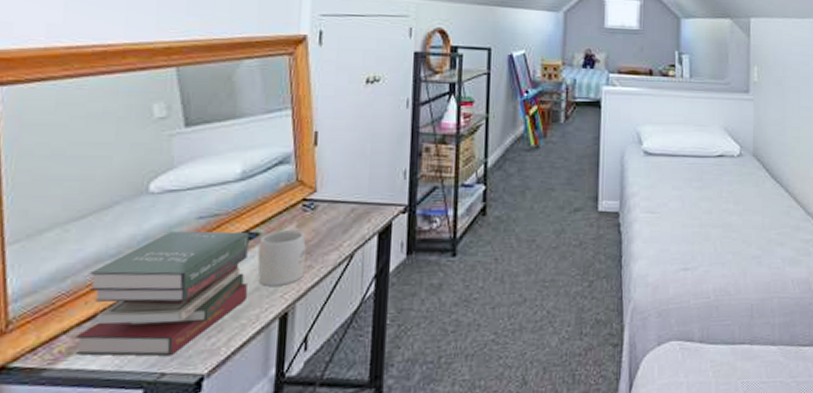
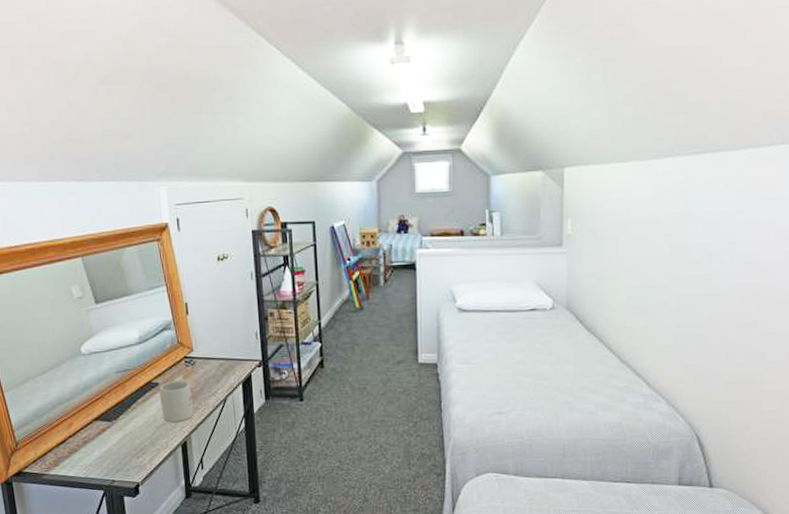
books: present [76,231,250,357] -> none [56,381,158,469]

